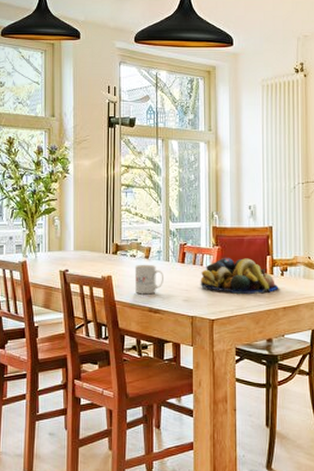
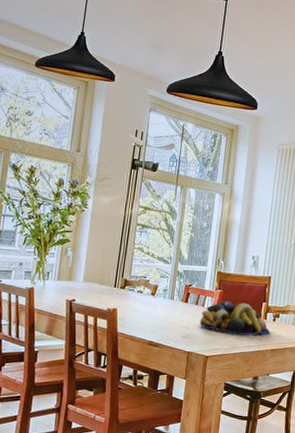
mug: present [134,264,163,295] -> none [137,300,167,329]

